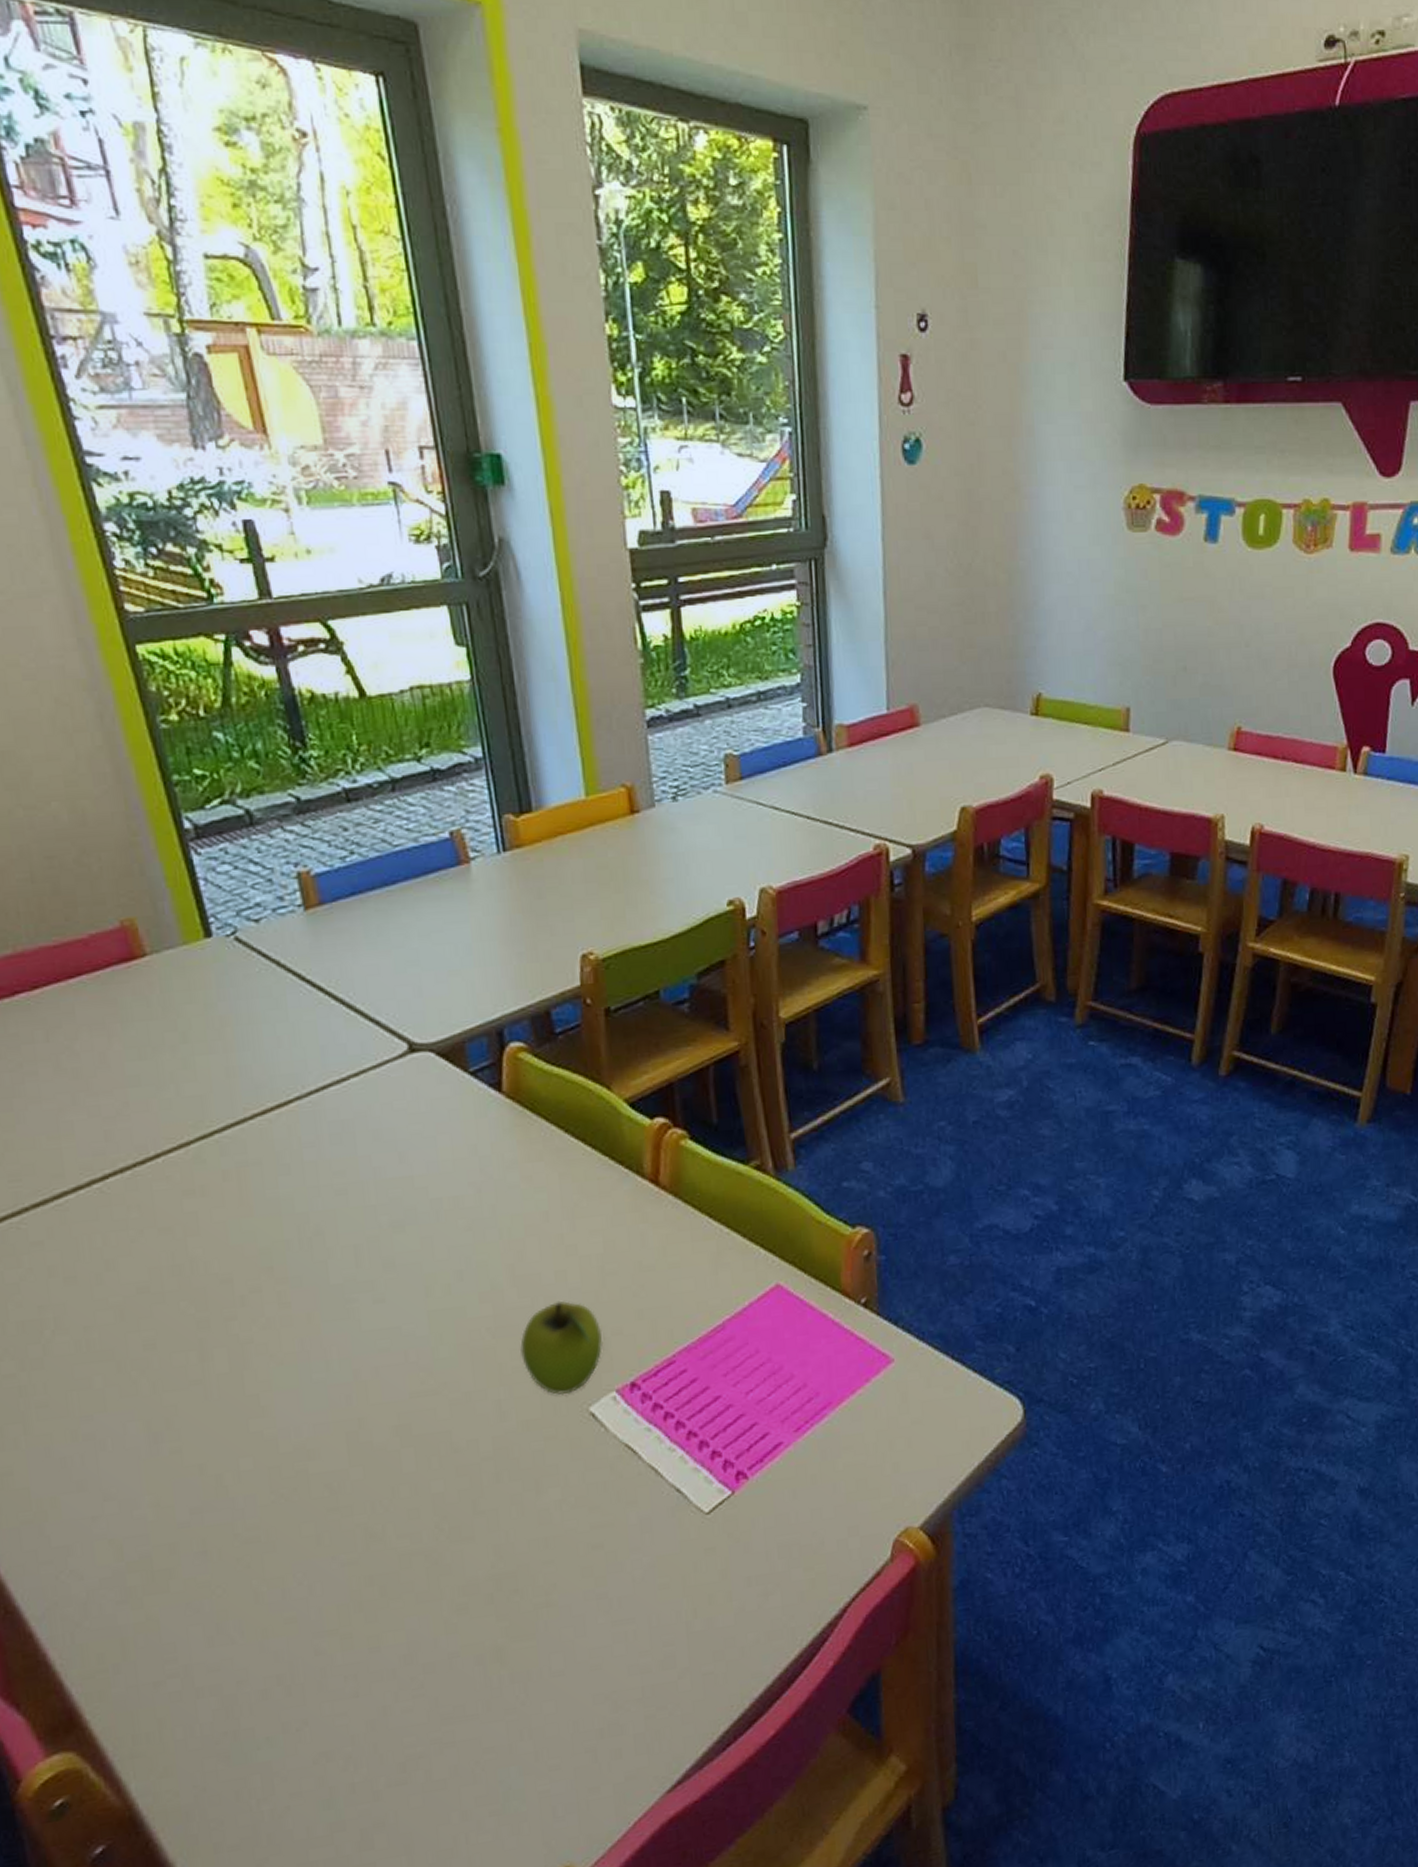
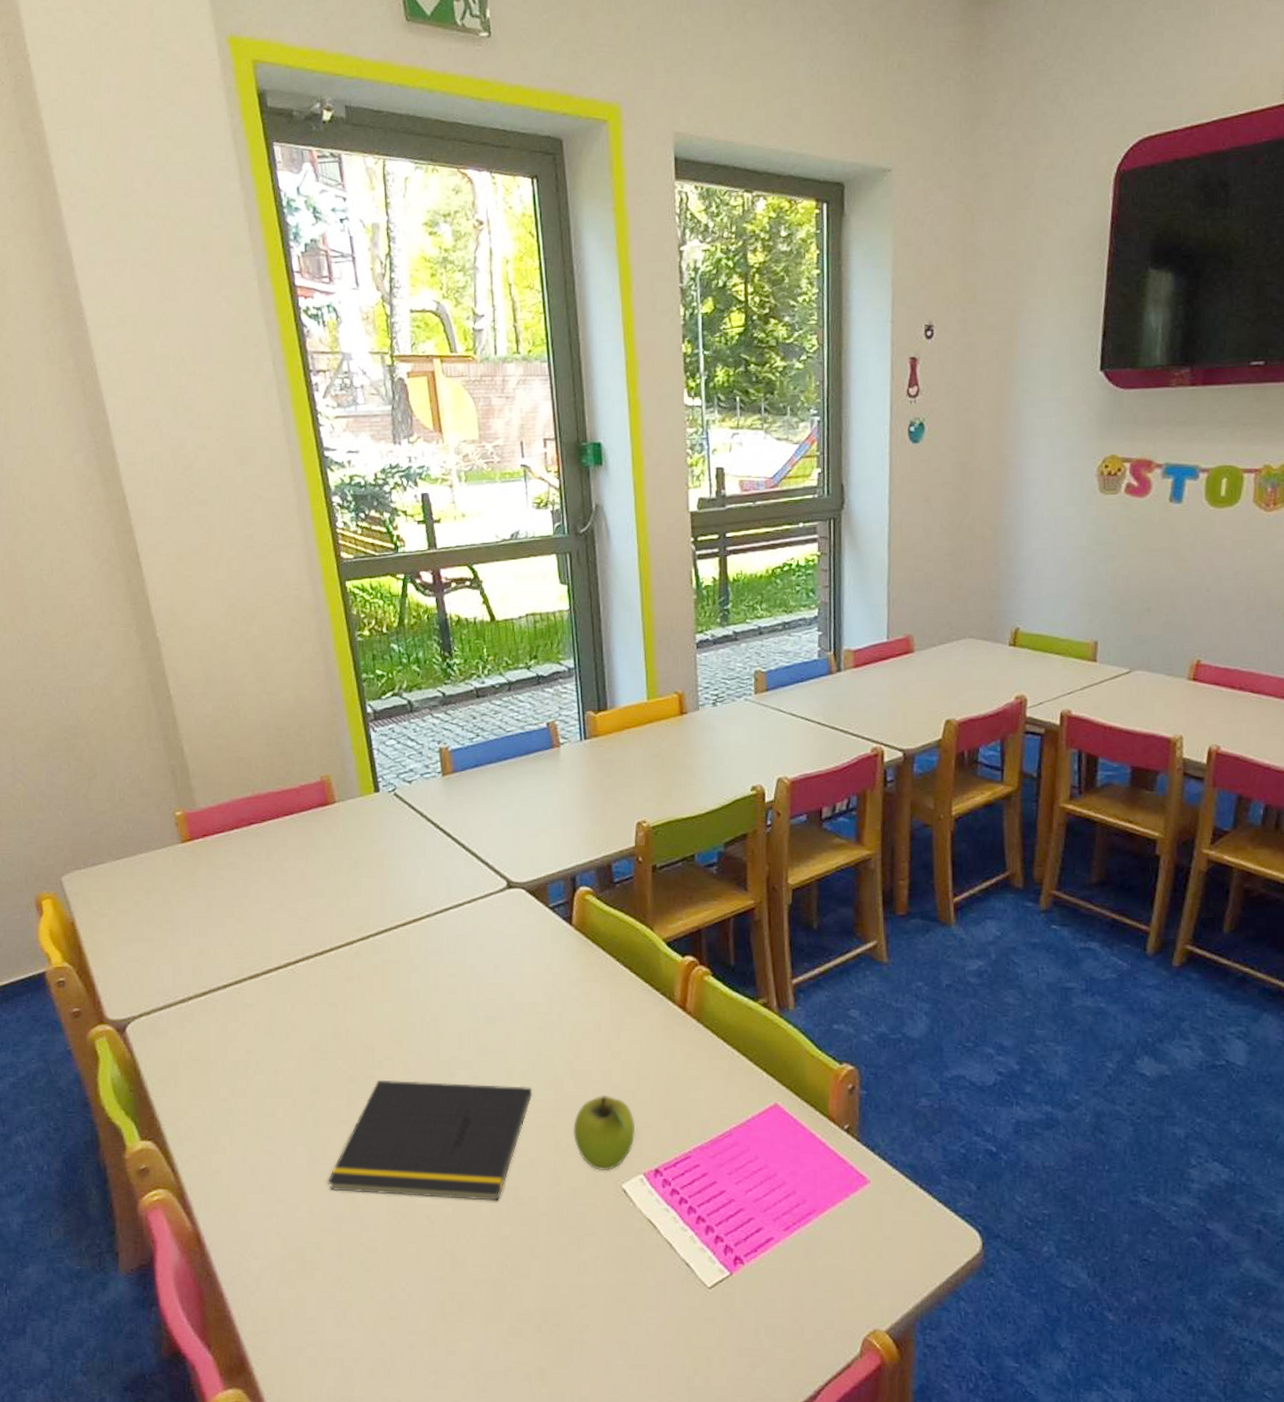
notepad: none [177,1303,463,1474] -> present [326,1079,533,1201]

